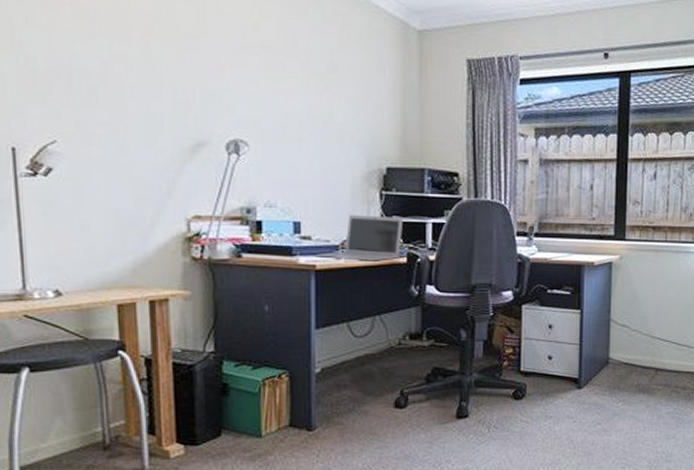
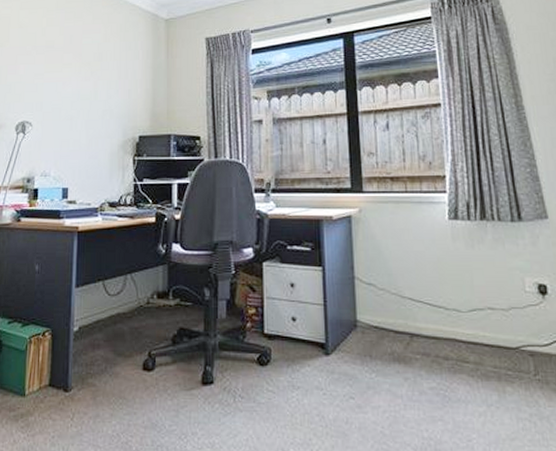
laptop: present [316,214,404,261] -> none [79,179,153,222]

